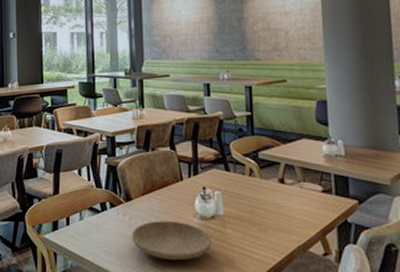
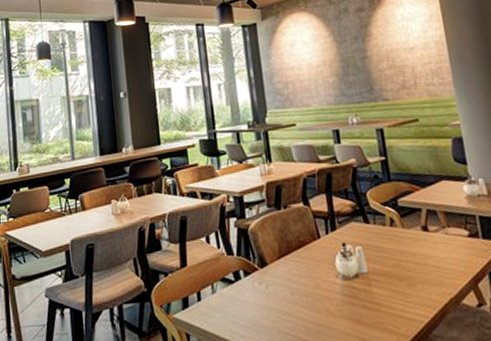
plate: present [131,221,212,261] -> none [270,284,358,330]

